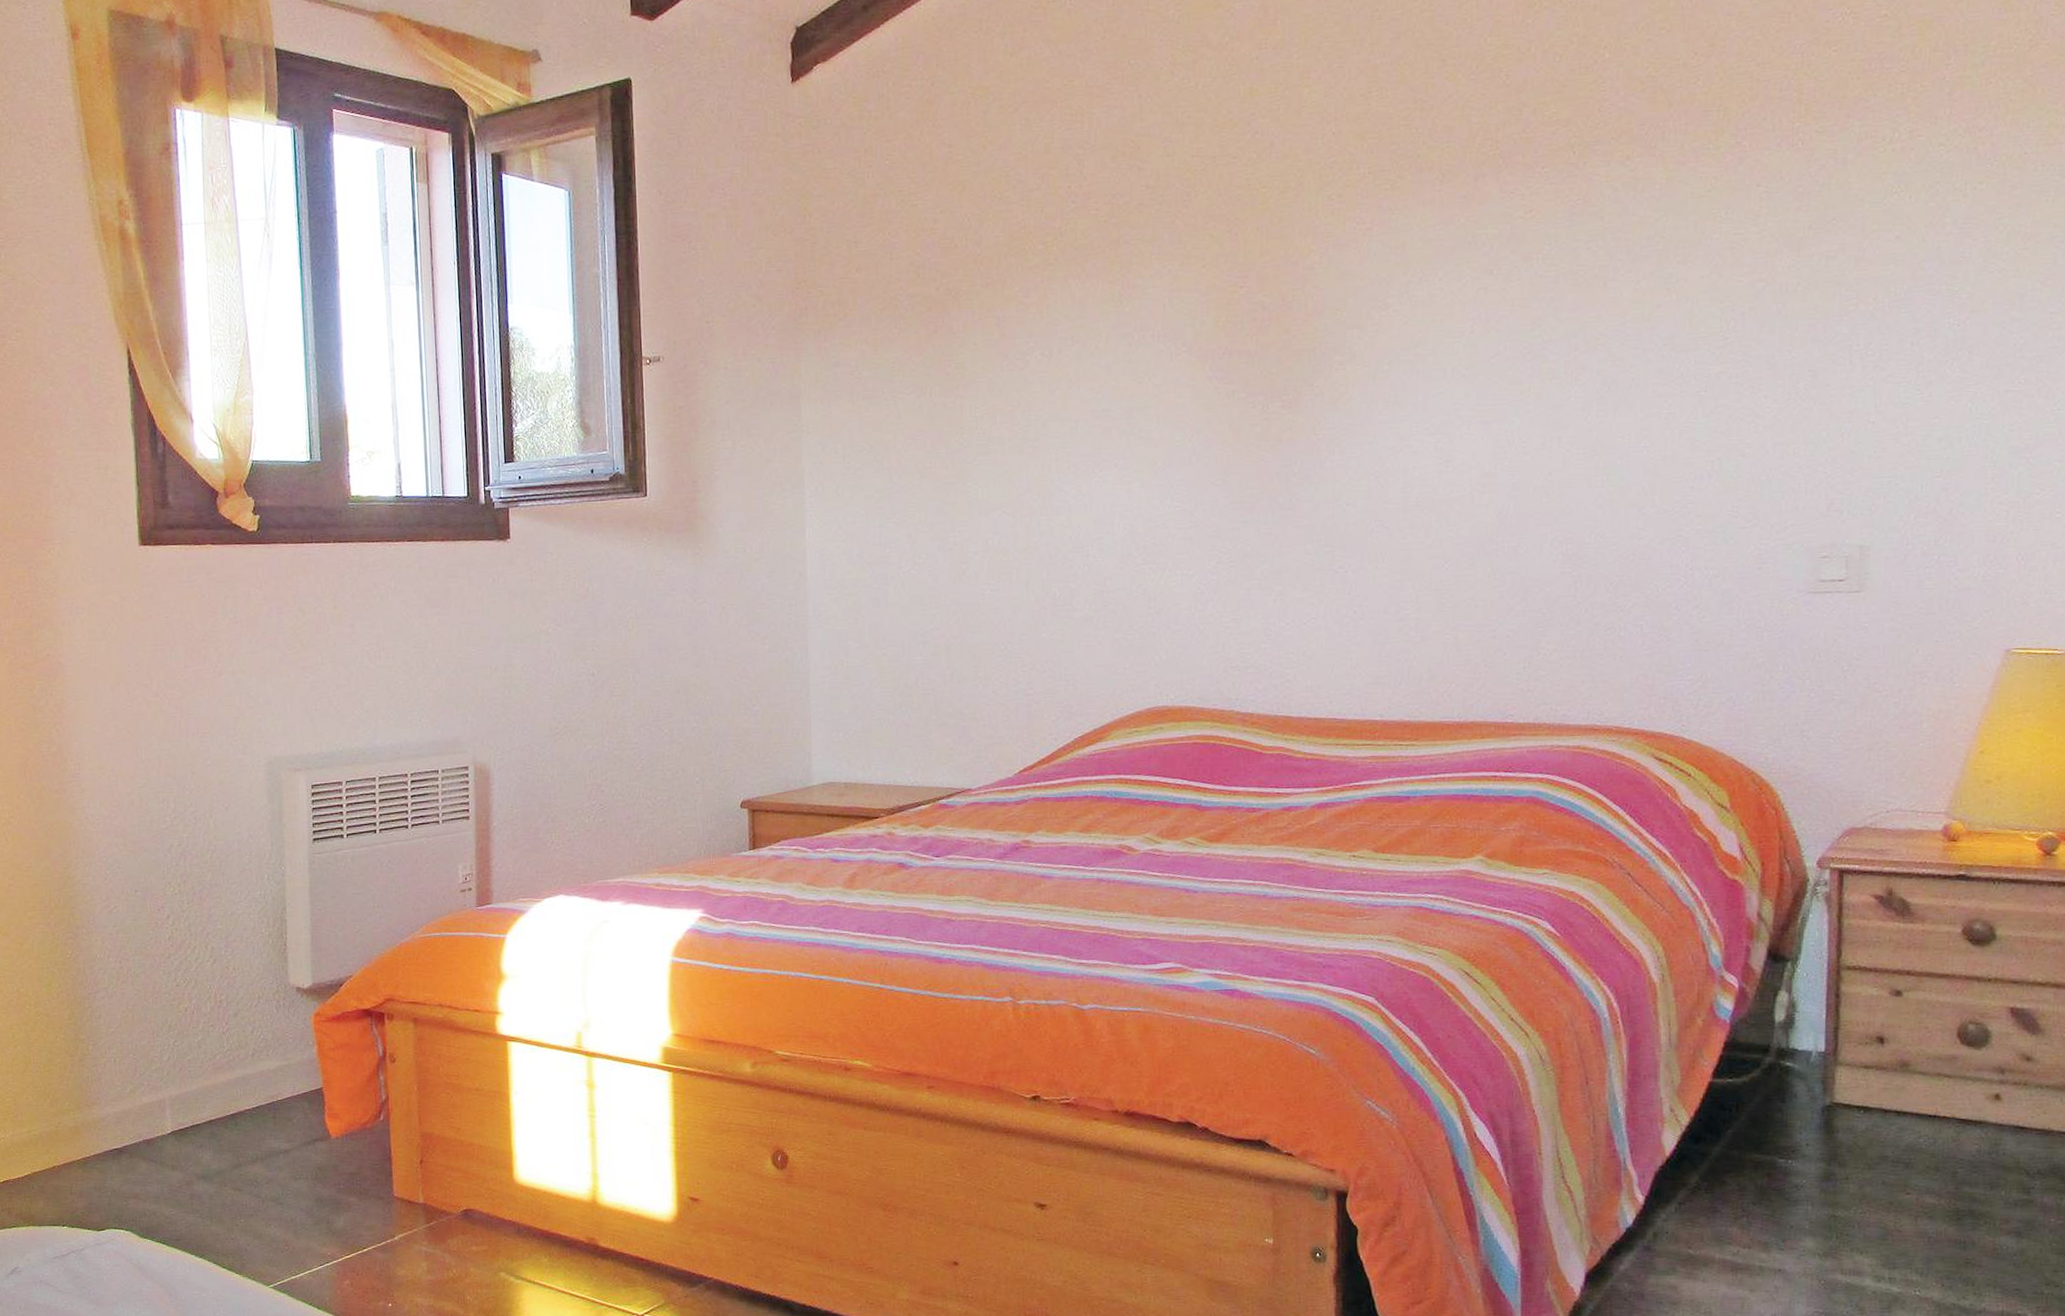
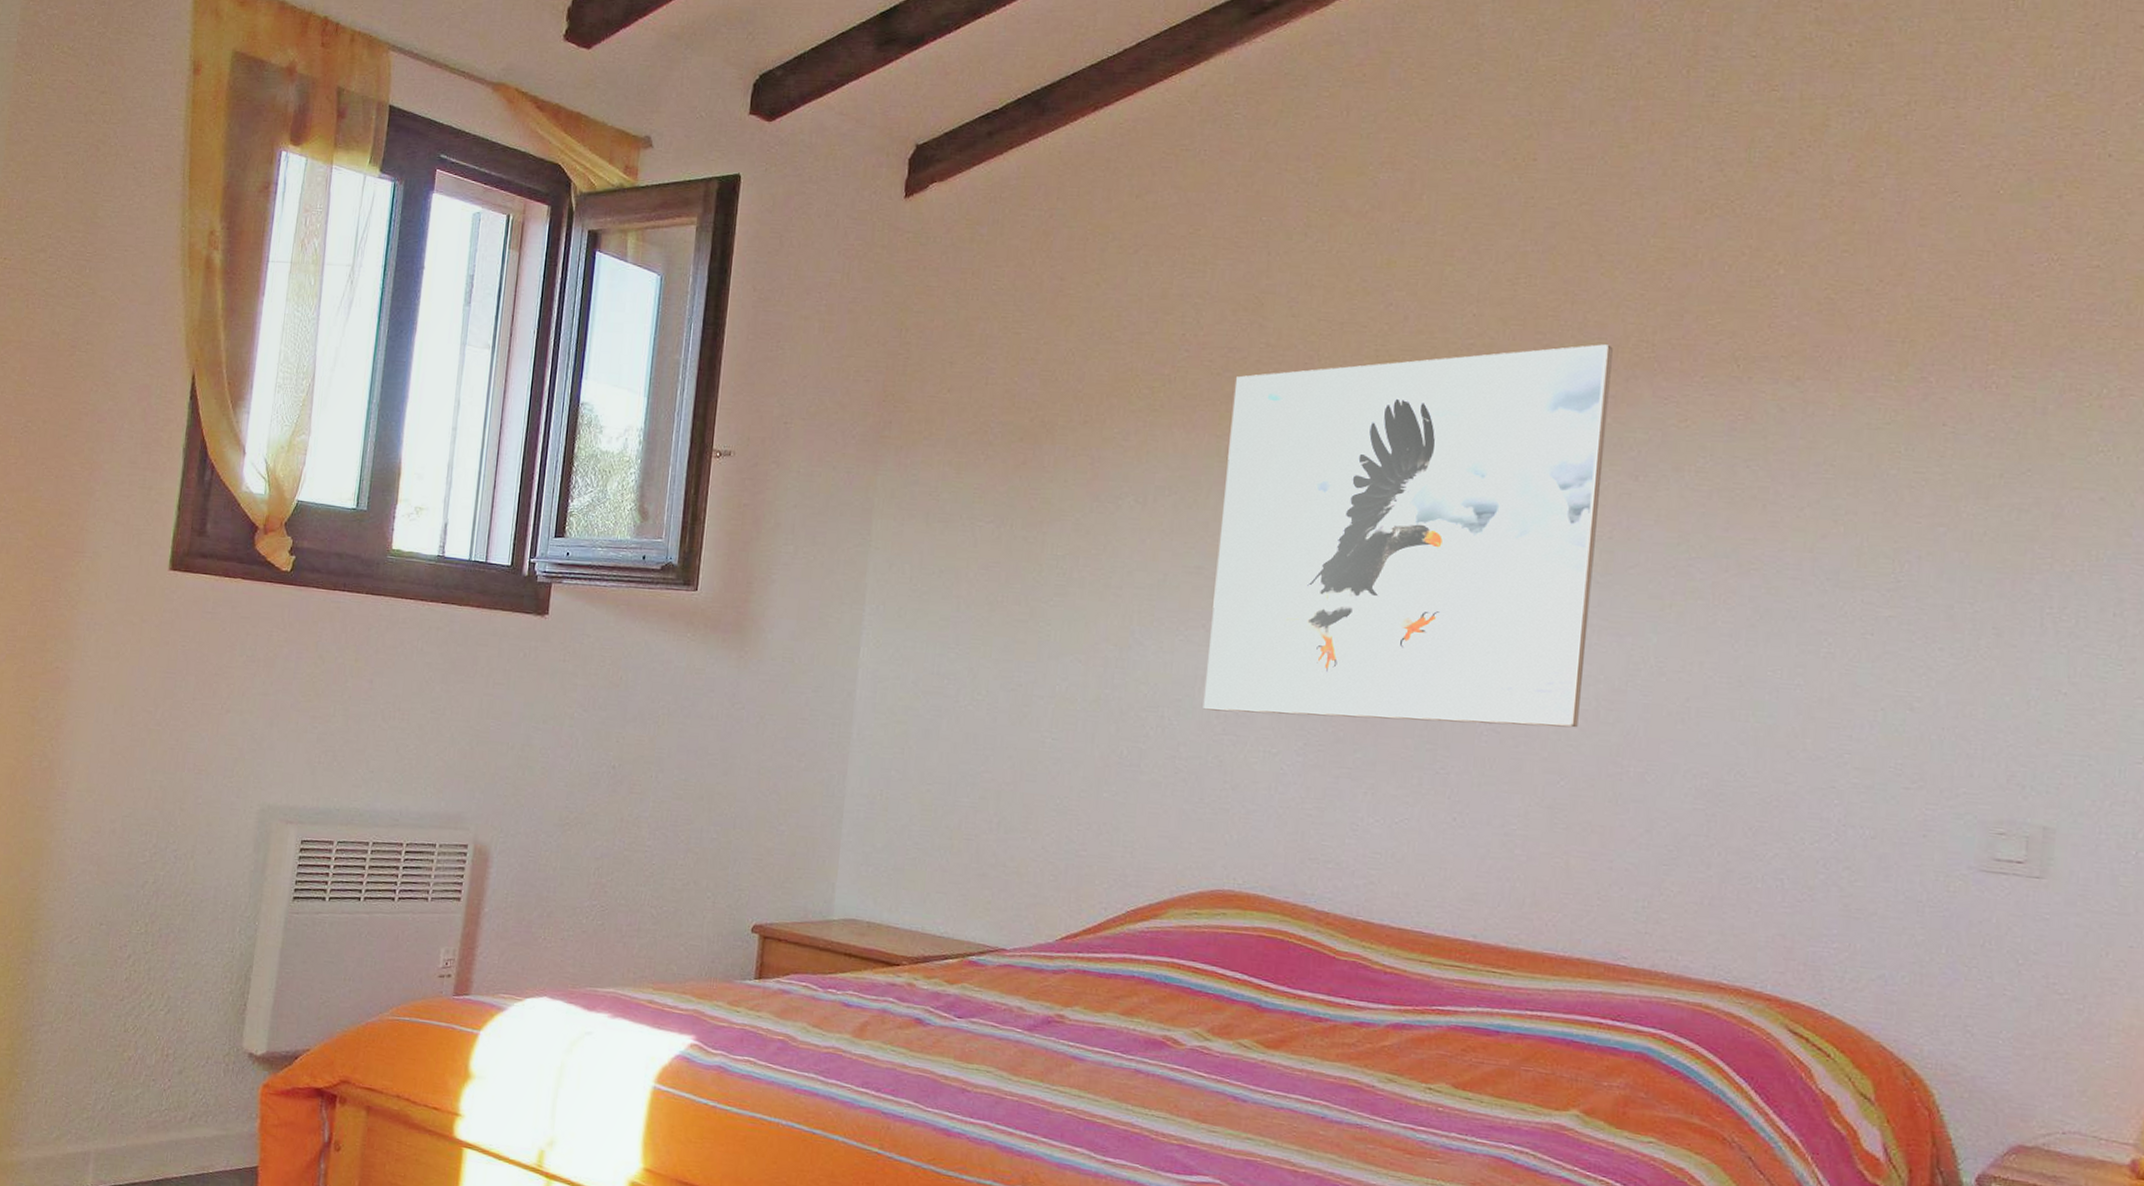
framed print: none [1121,147,1461,544] -> present [1202,344,1613,728]

